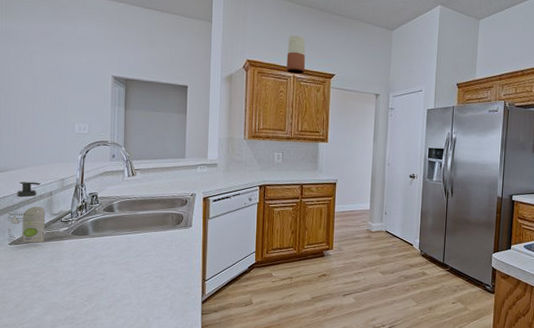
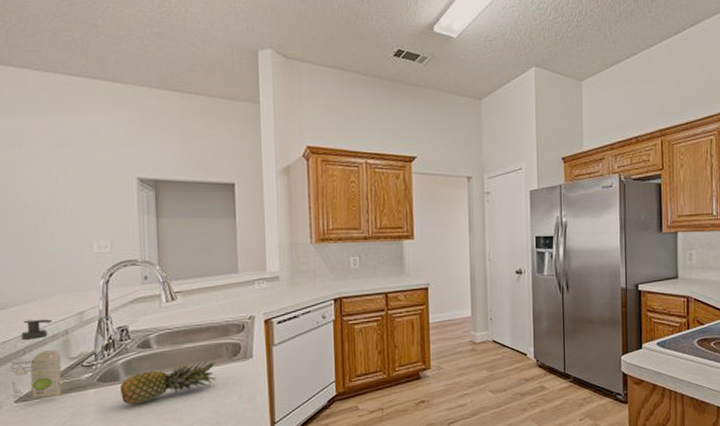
fruit: none [89,225,163,255] -> present [121,359,217,405]
vase: present [286,35,306,74] -> none [355,113,380,159]

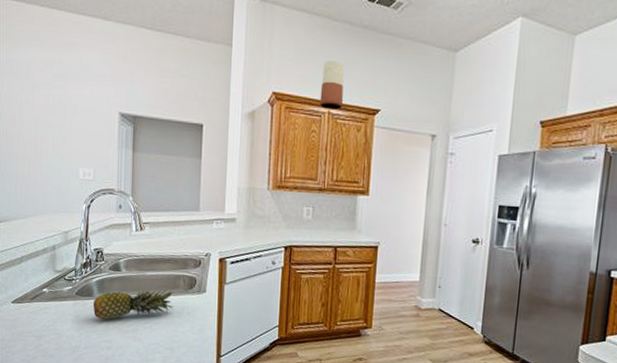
soap dispenser: present [11,319,62,401] -> none [10,233,49,304]
vase: none [355,113,380,159] -> present [319,60,345,109]

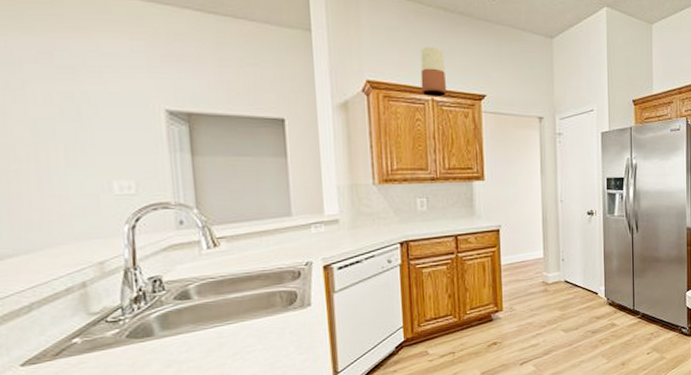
fruit: present [94,288,174,320] -> none [155,309,271,362]

